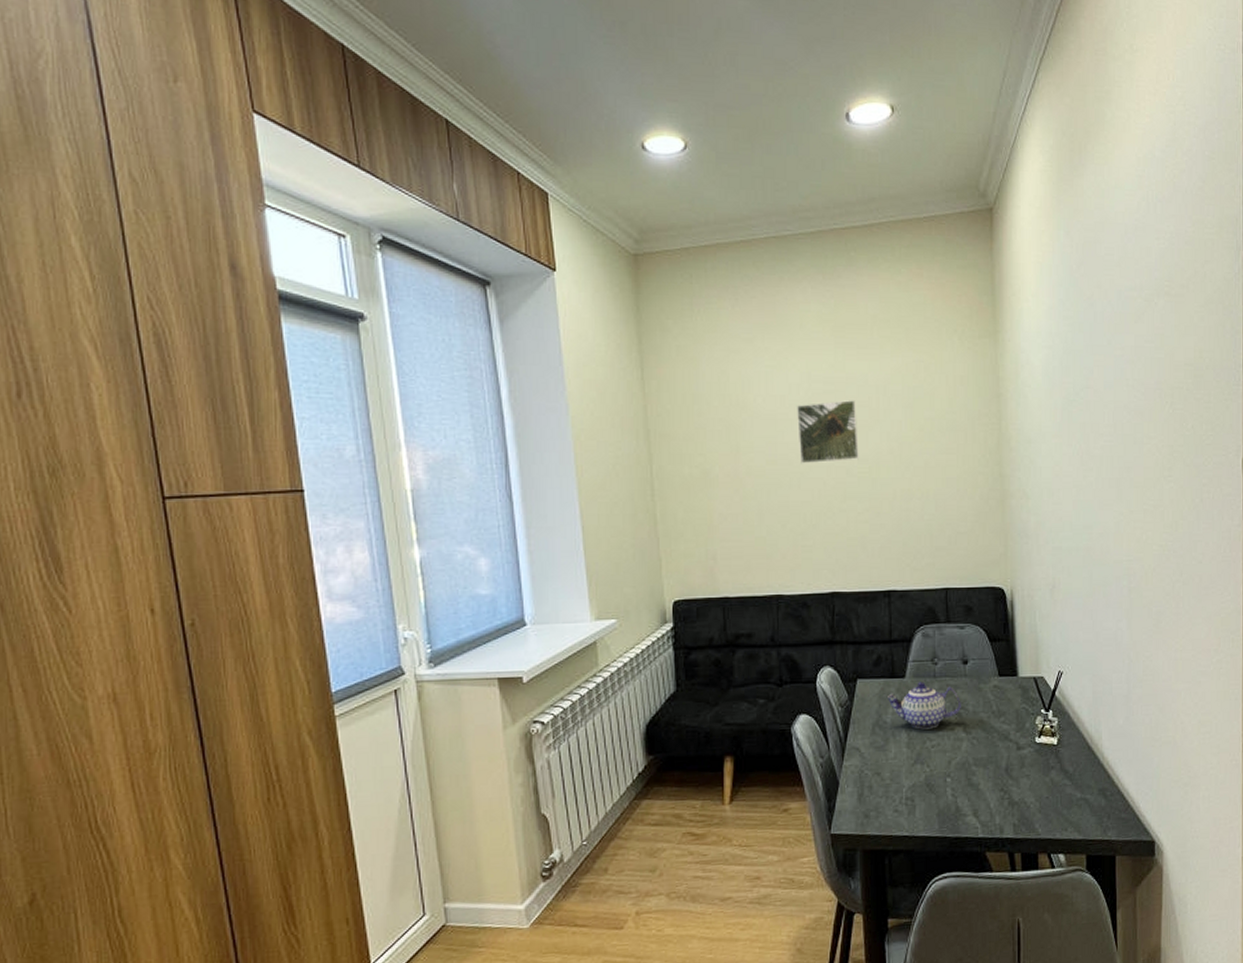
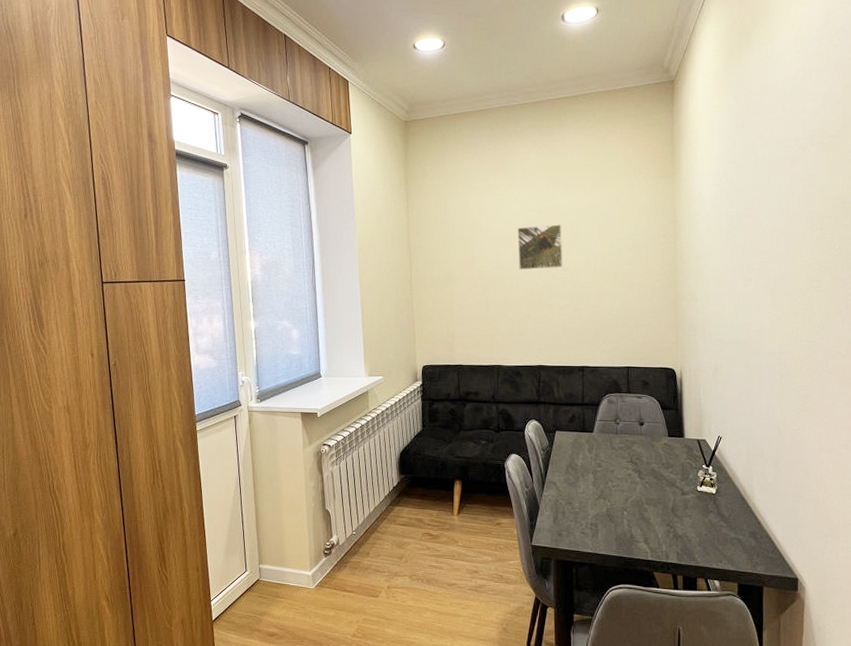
teapot: present [888,682,961,730] -> none [579,436,637,473]

